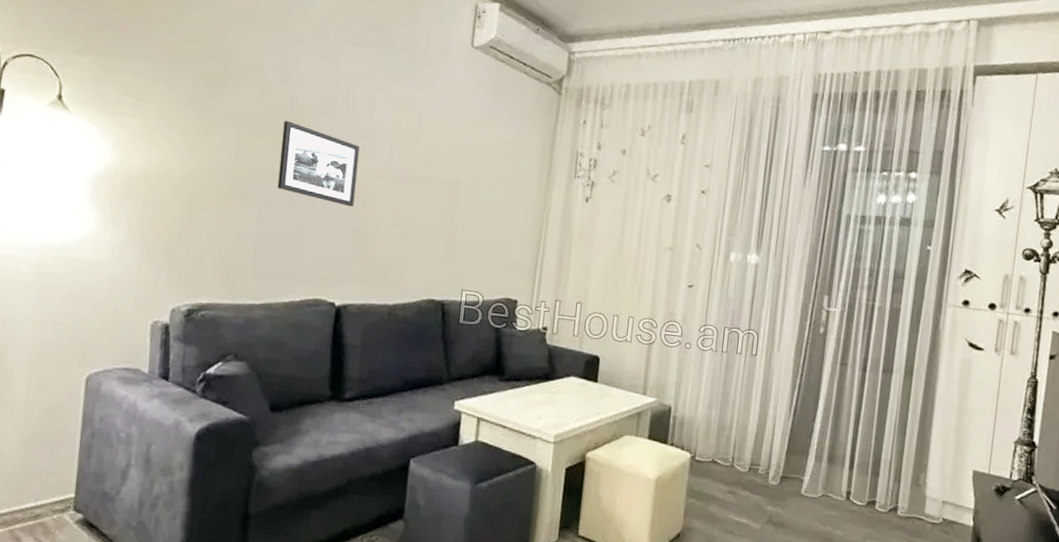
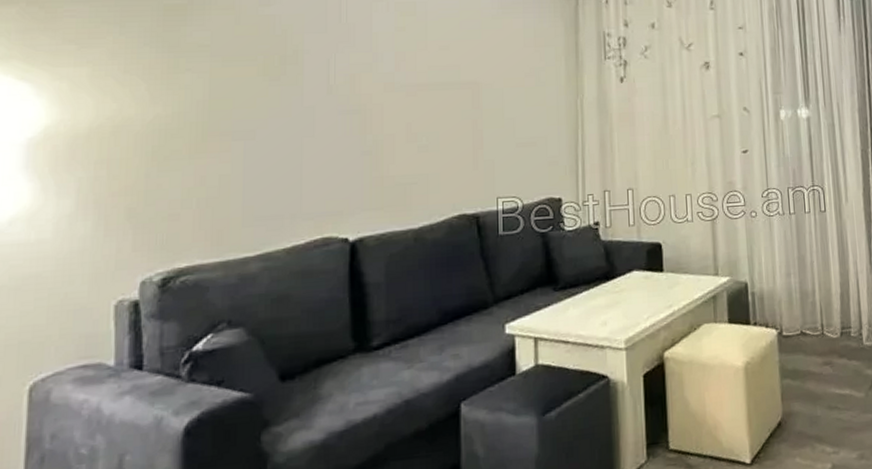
picture frame: present [277,121,360,207] -> none [265,45,360,128]

